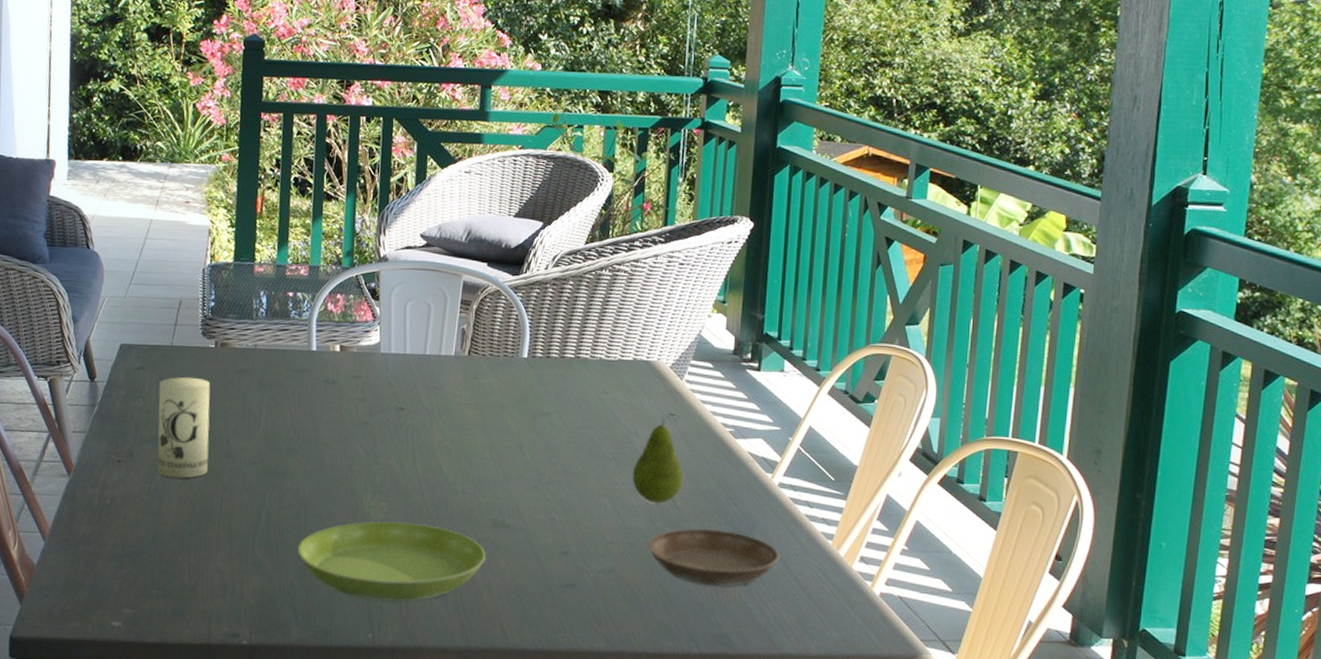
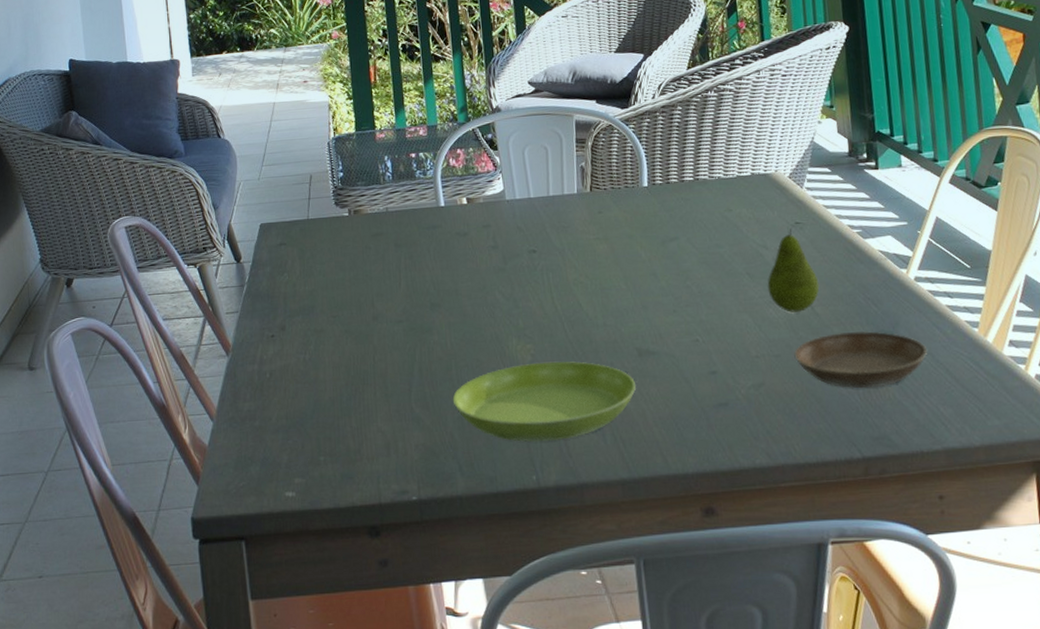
candle: present [157,377,211,479] -> none [301,246,357,346]

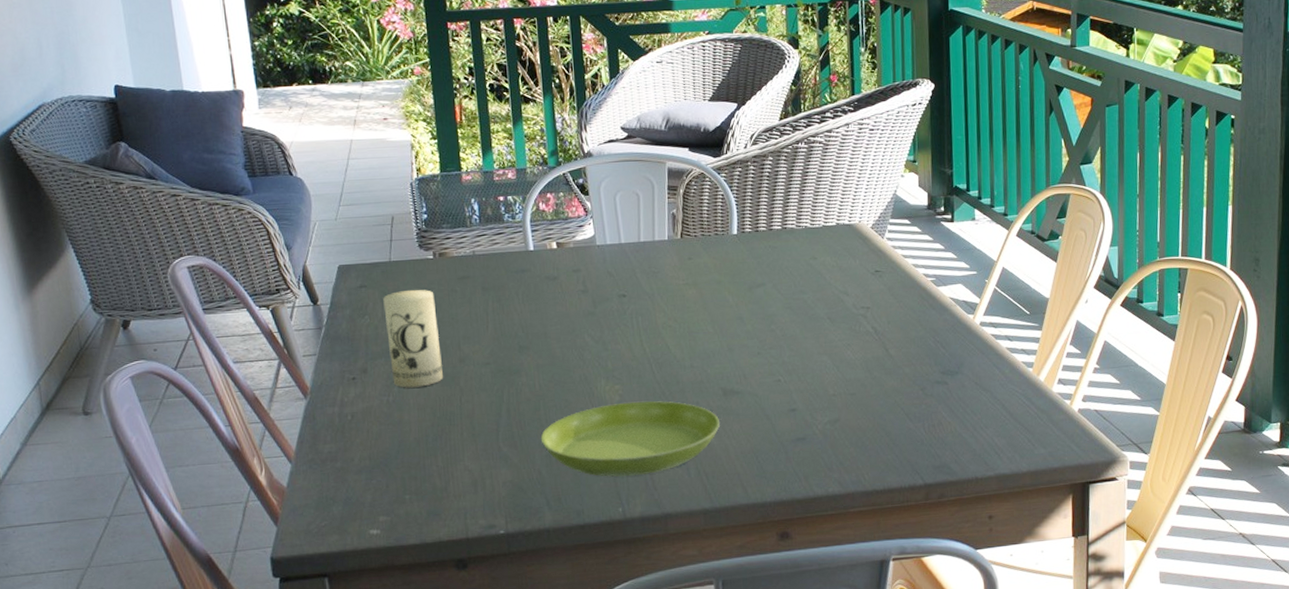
candle: none [301,246,357,346] -> present [383,289,443,388]
fruit: present [767,226,820,312] -> none [846,274,894,354]
saucer: present [794,330,928,389] -> none [868,371,988,424]

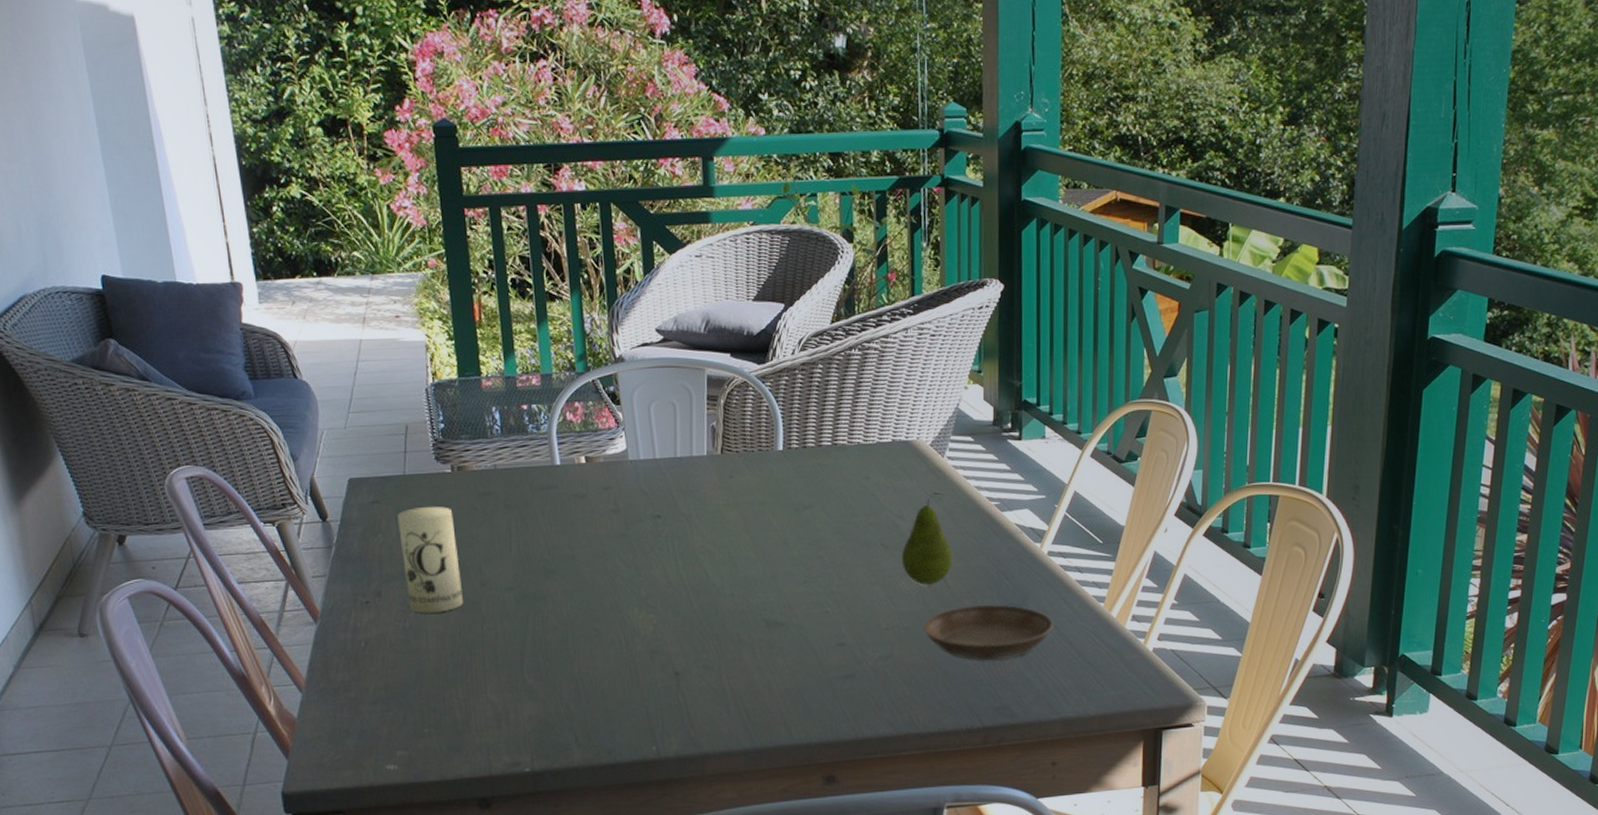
saucer: present [540,401,720,477] -> none [568,632,762,713]
fruit: none [846,274,894,354] -> present [901,496,954,585]
saucer: none [868,371,988,424] -> present [923,604,1054,661]

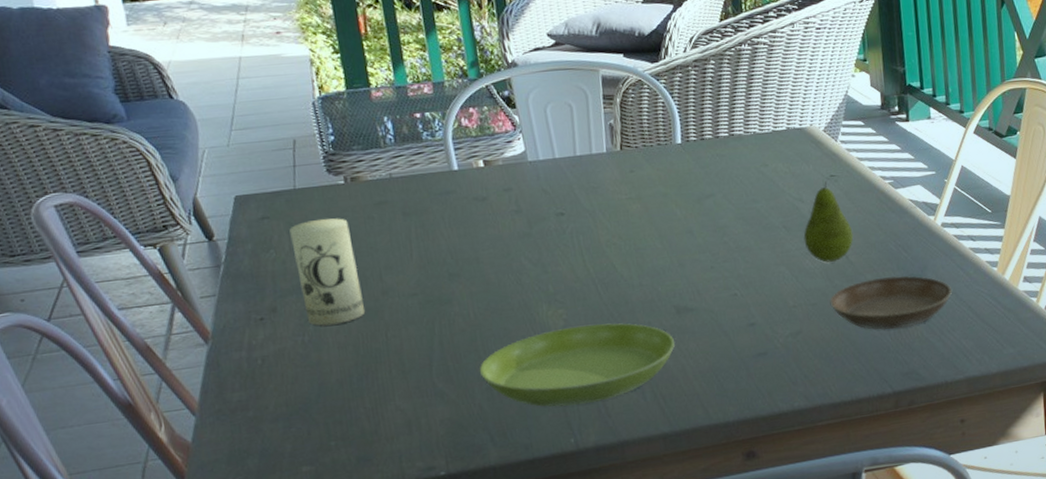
saucer: none [568,632,762,713] -> present [479,323,675,407]

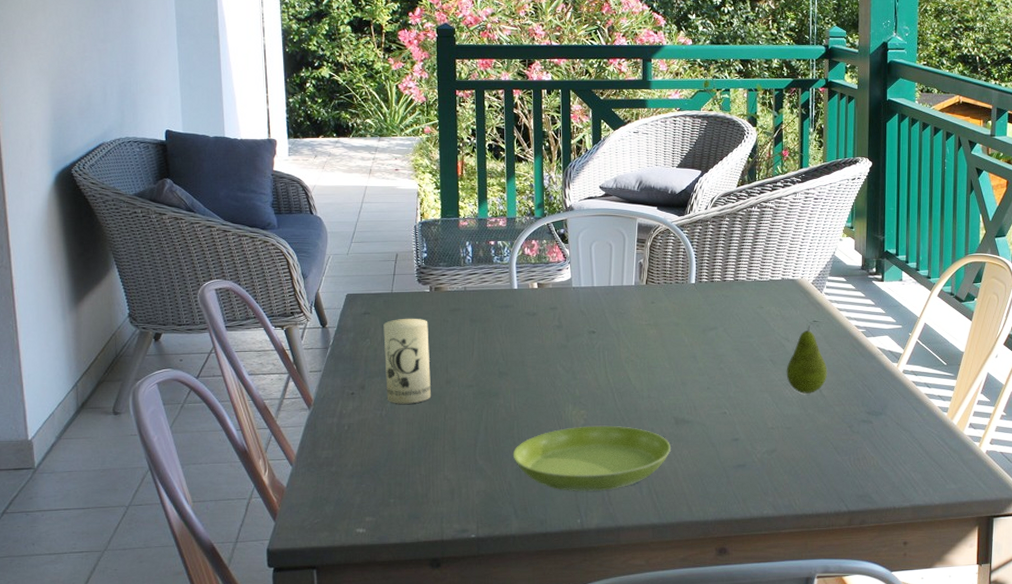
saucer: present [829,275,953,331] -> none [802,411,907,457]

